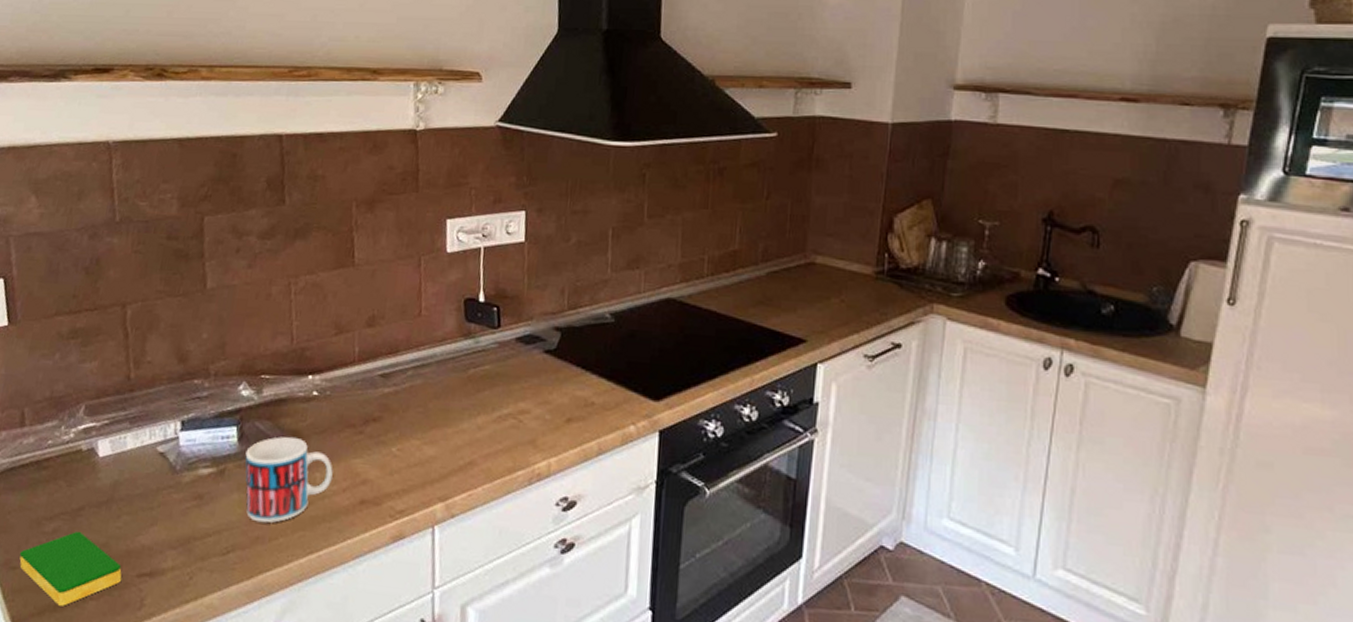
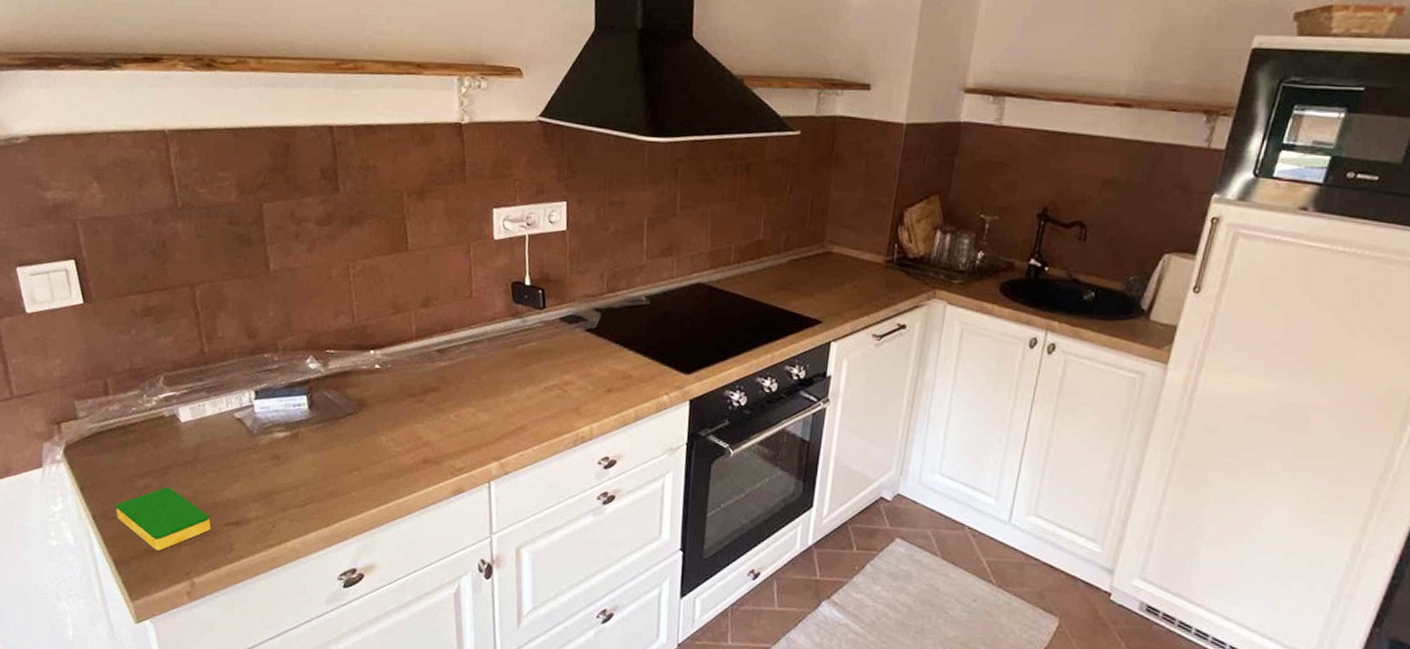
mug: present [245,436,333,524] -> none [316,404,397,480]

